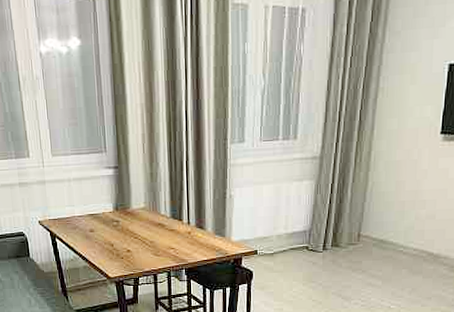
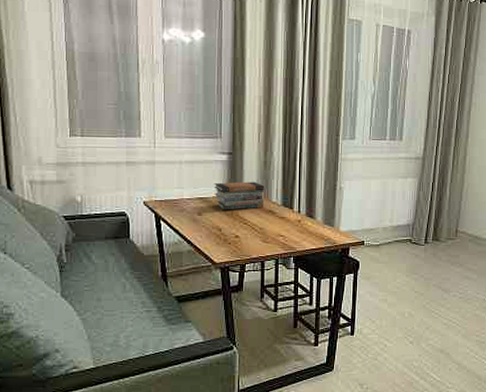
book stack: none [103,195,153,226] -> present [214,181,265,210]

